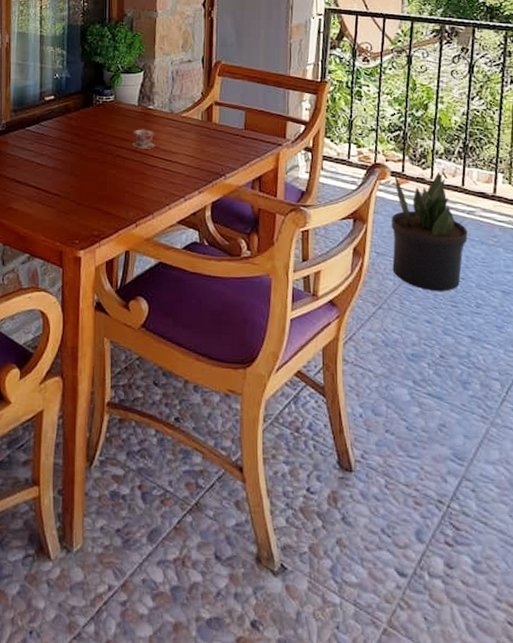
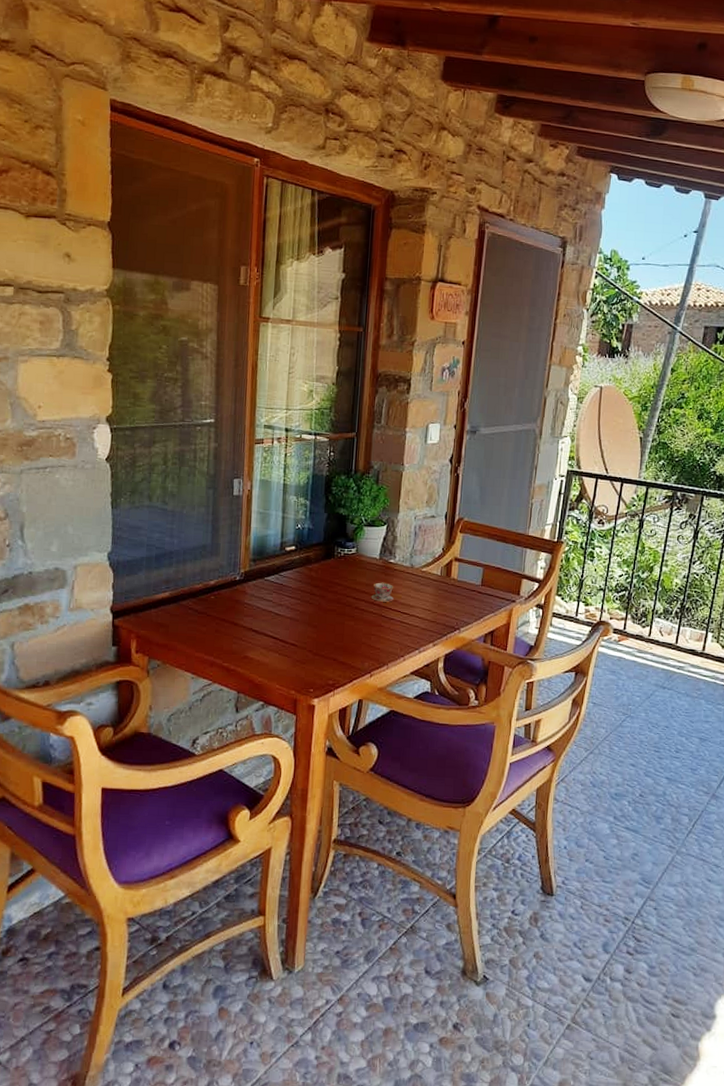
planter: present [391,172,468,291] -> none [606,630,676,738]

